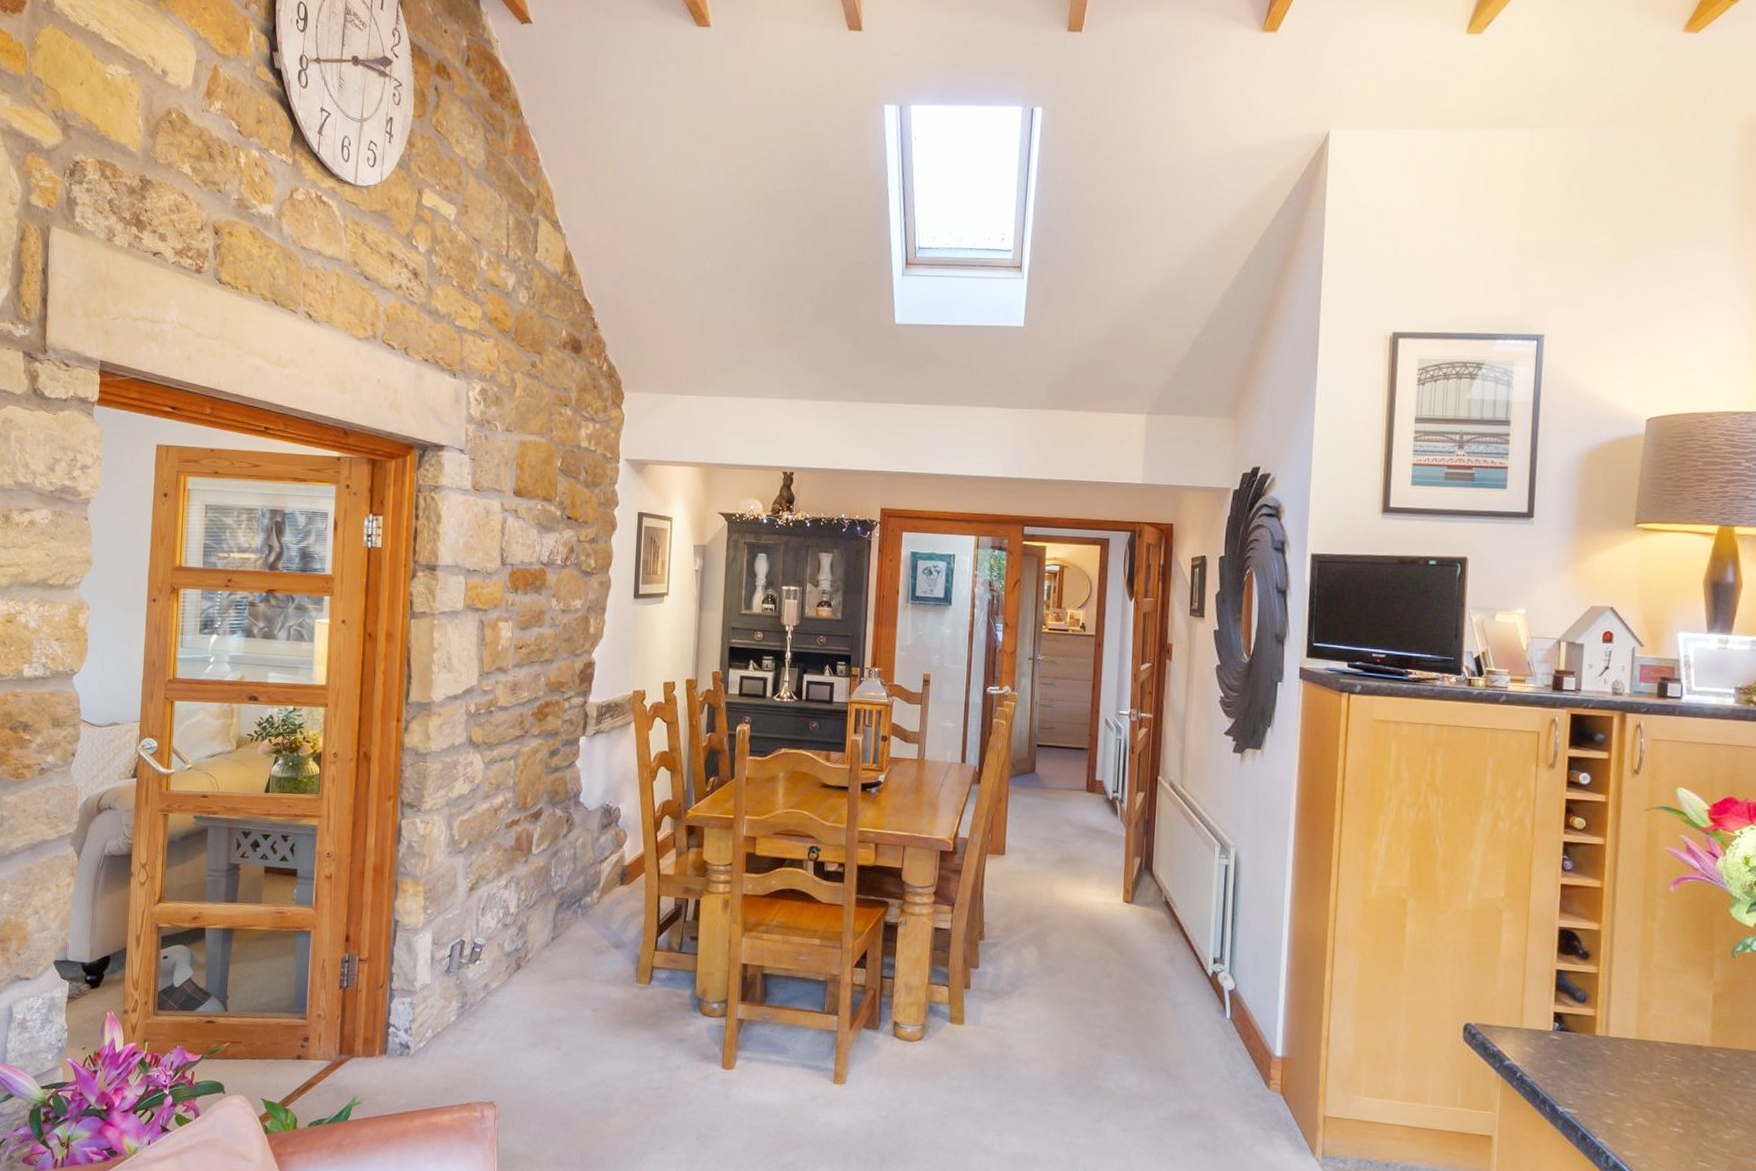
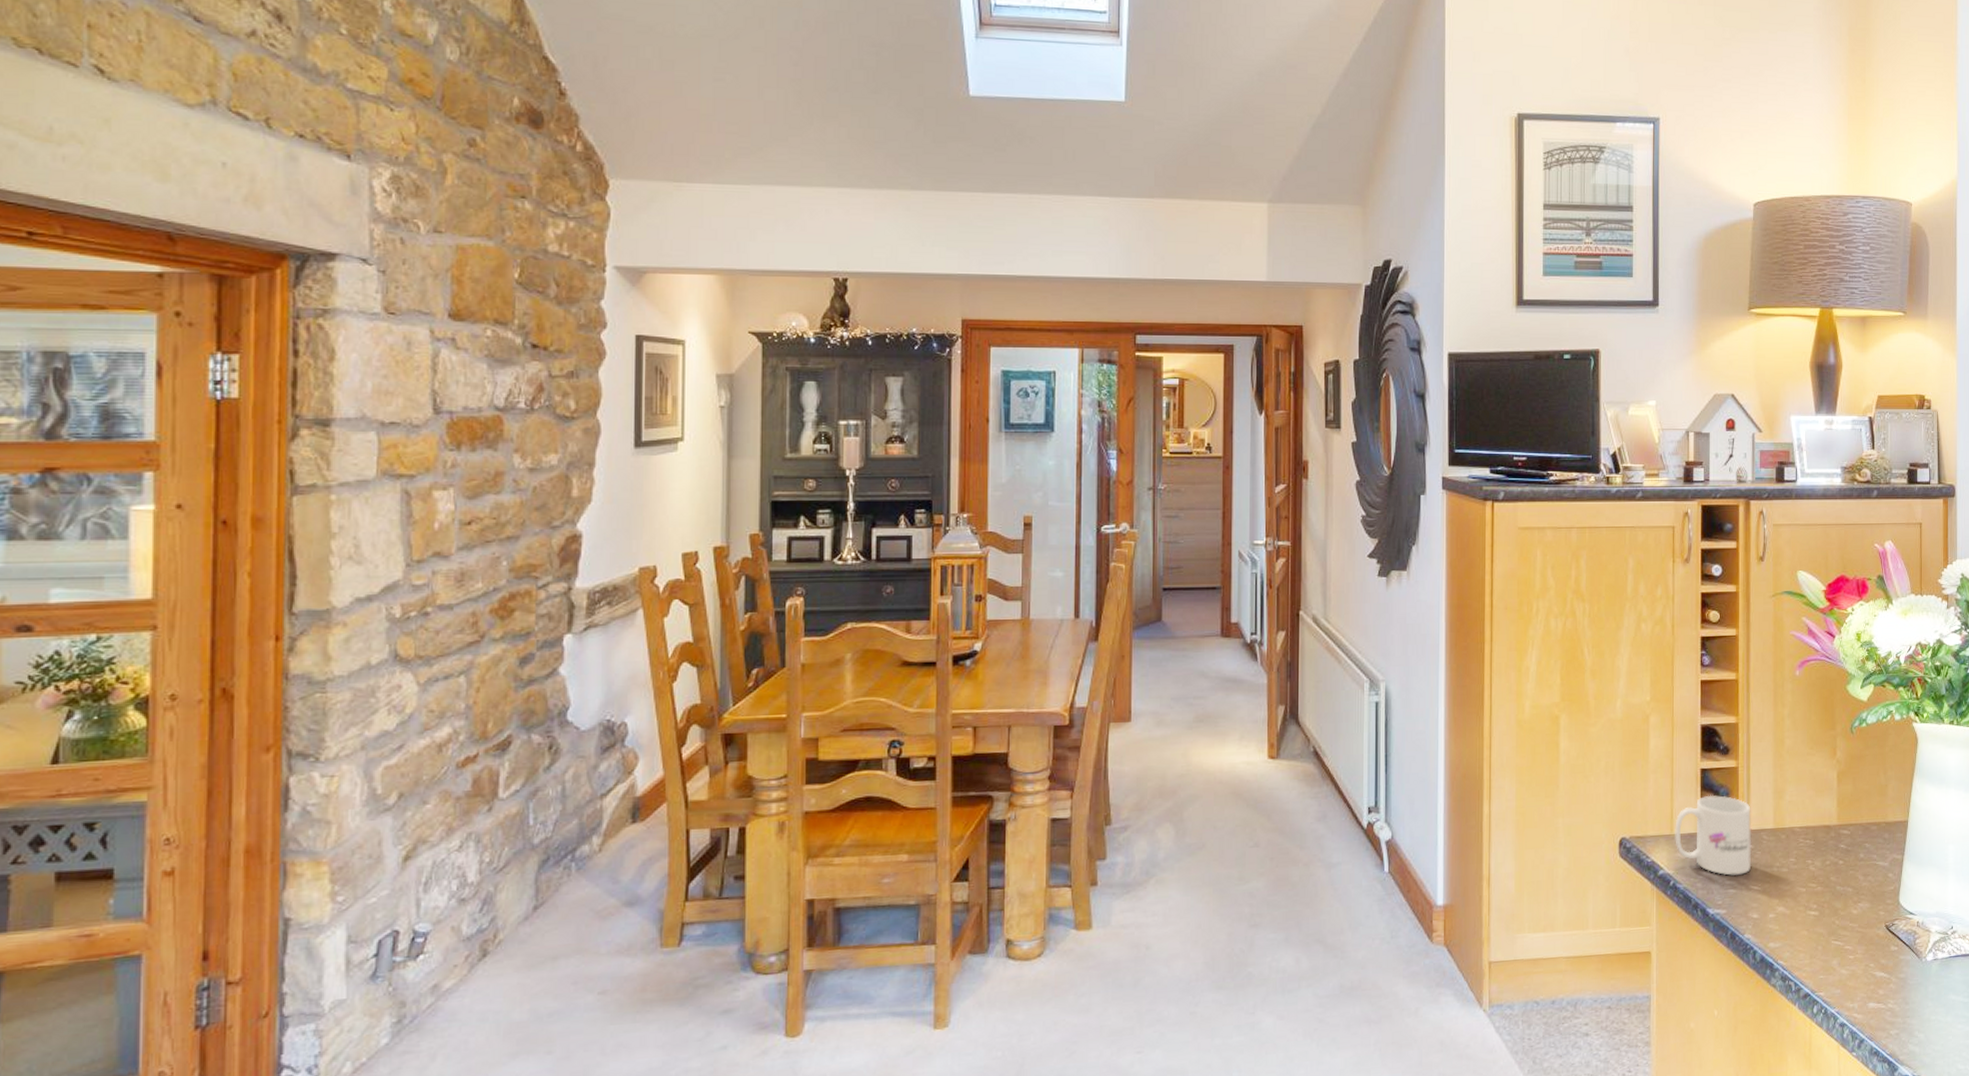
mug: none [1524,996,1611,1079] -> present [1675,795,1752,876]

